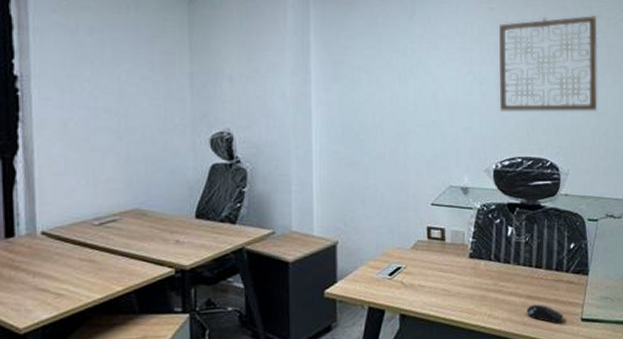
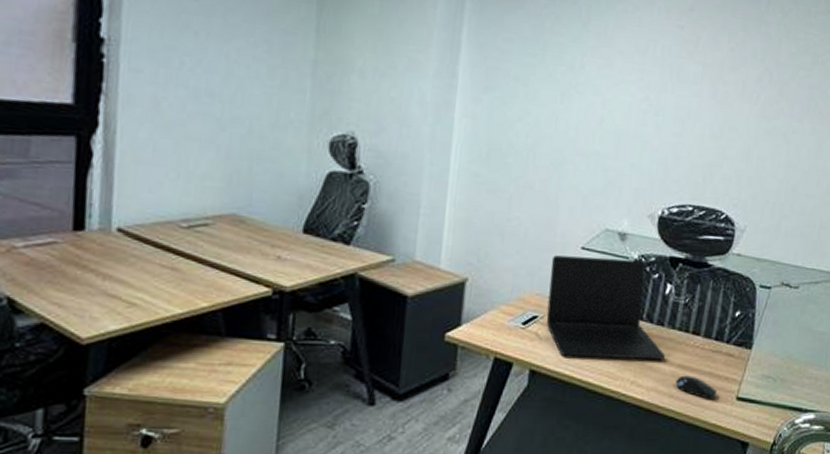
laptop: none [407,209,514,300] -> present [546,255,665,360]
wall art: present [499,15,598,111] -> none [675,44,803,162]

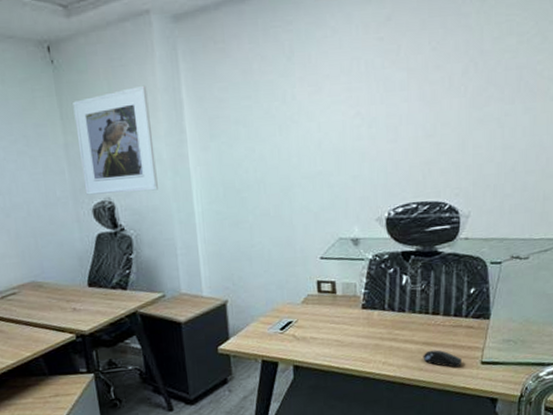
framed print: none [325,14,424,135] -> present [72,85,158,195]
laptop: present [546,255,665,360] -> none [296,259,410,351]

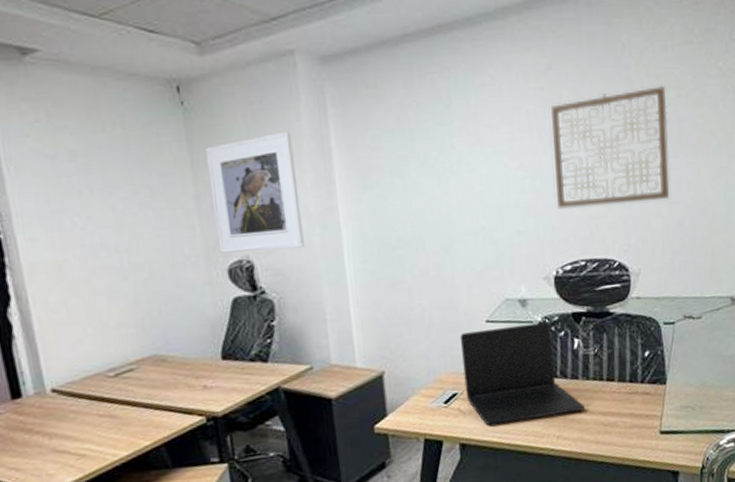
laptop: none [296,259,410,351] -> present [459,321,585,426]
wall art: none [390,32,506,155] -> present [551,85,670,209]
computer mouse: present [423,350,462,367] -> none [599,420,640,439]

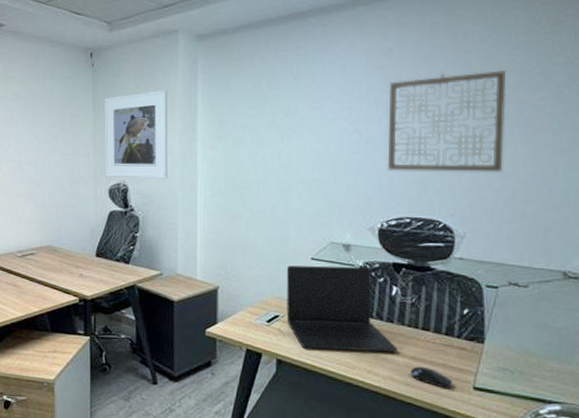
computer mouse: none [599,420,640,439] -> present [410,366,452,388]

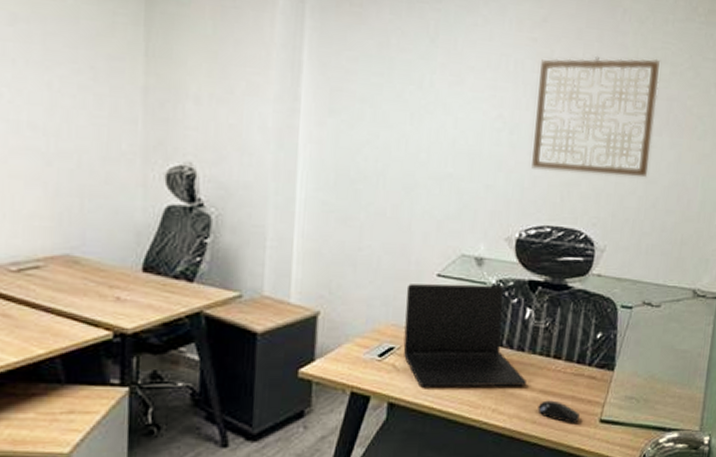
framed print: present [104,90,168,179] -> none [160,35,261,164]

